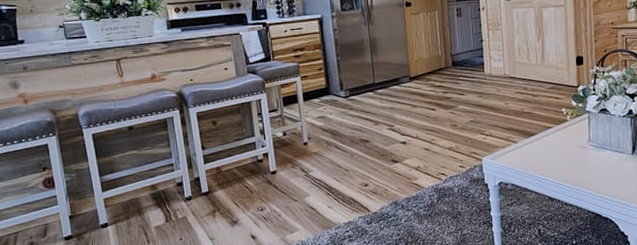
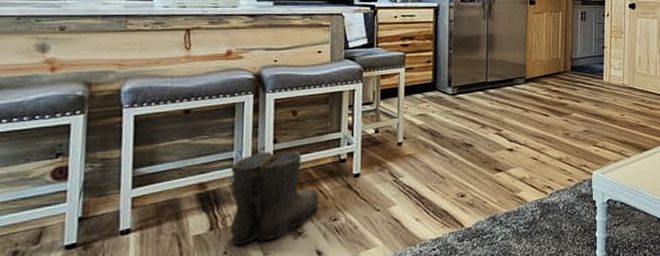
boots: none [172,155,247,233] -> present [227,151,319,245]

